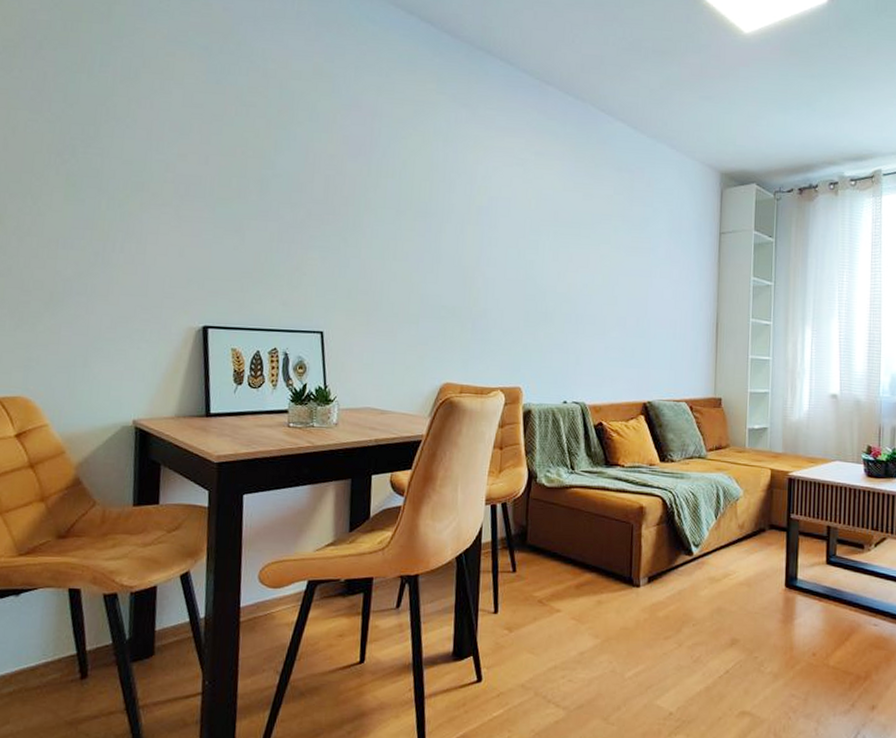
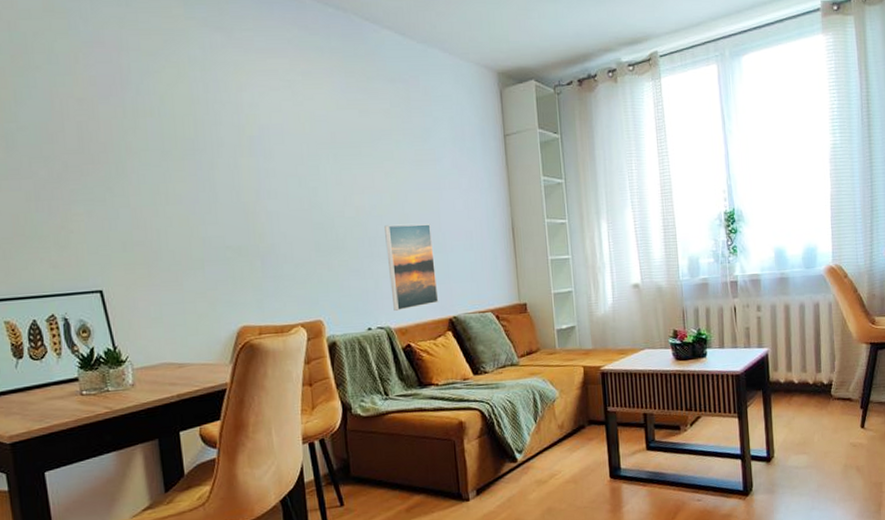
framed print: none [590,305,637,389] -> present [384,224,439,311]

